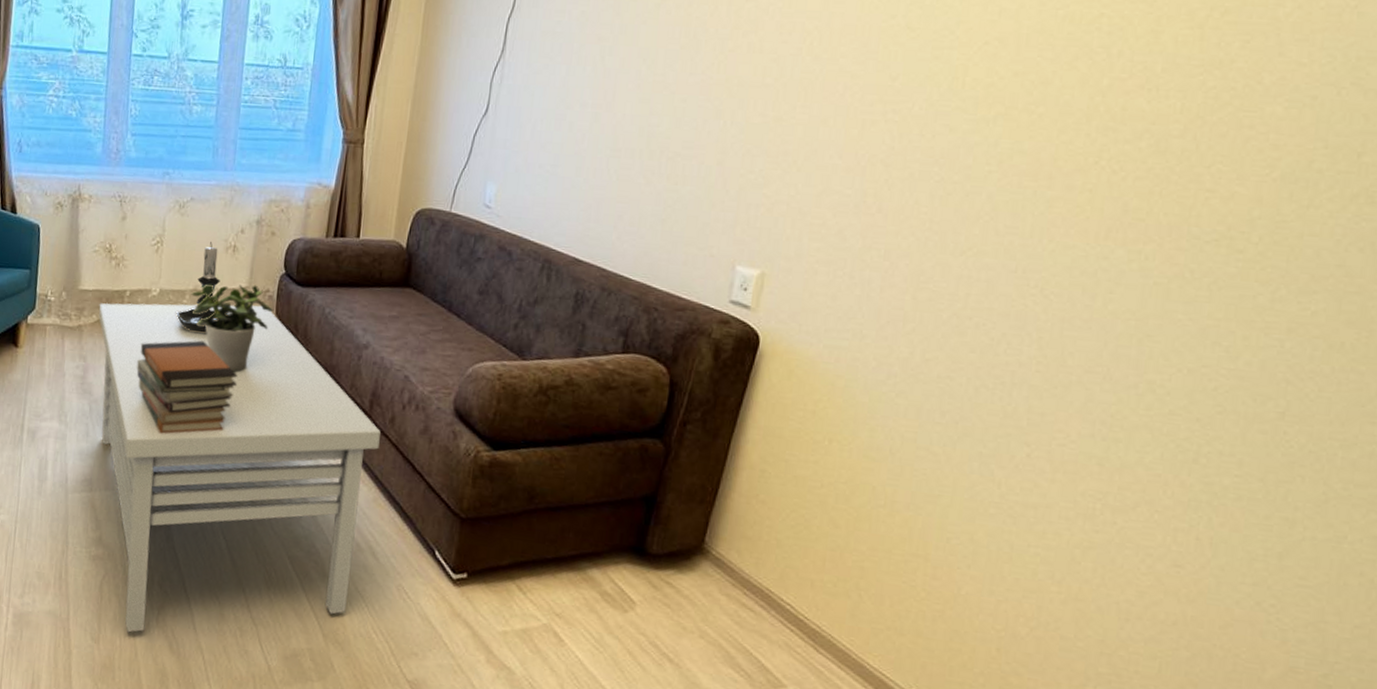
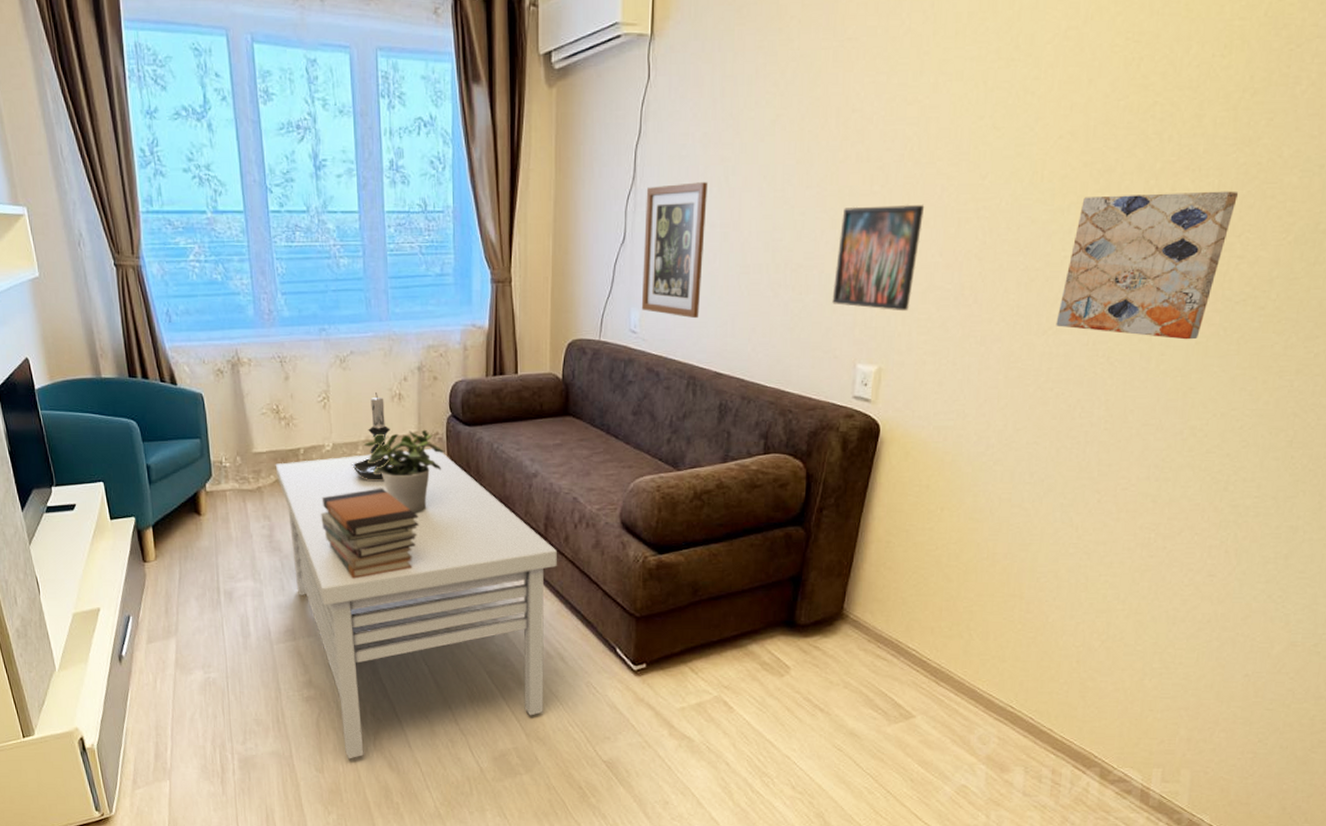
wall art: none [498,59,582,200] -> present [641,182,708,319]
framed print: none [711,97,824,214] -> present [832,204,925,312]
wall art: none [977,109,1206,279] -> present [1056,191,1238,340]

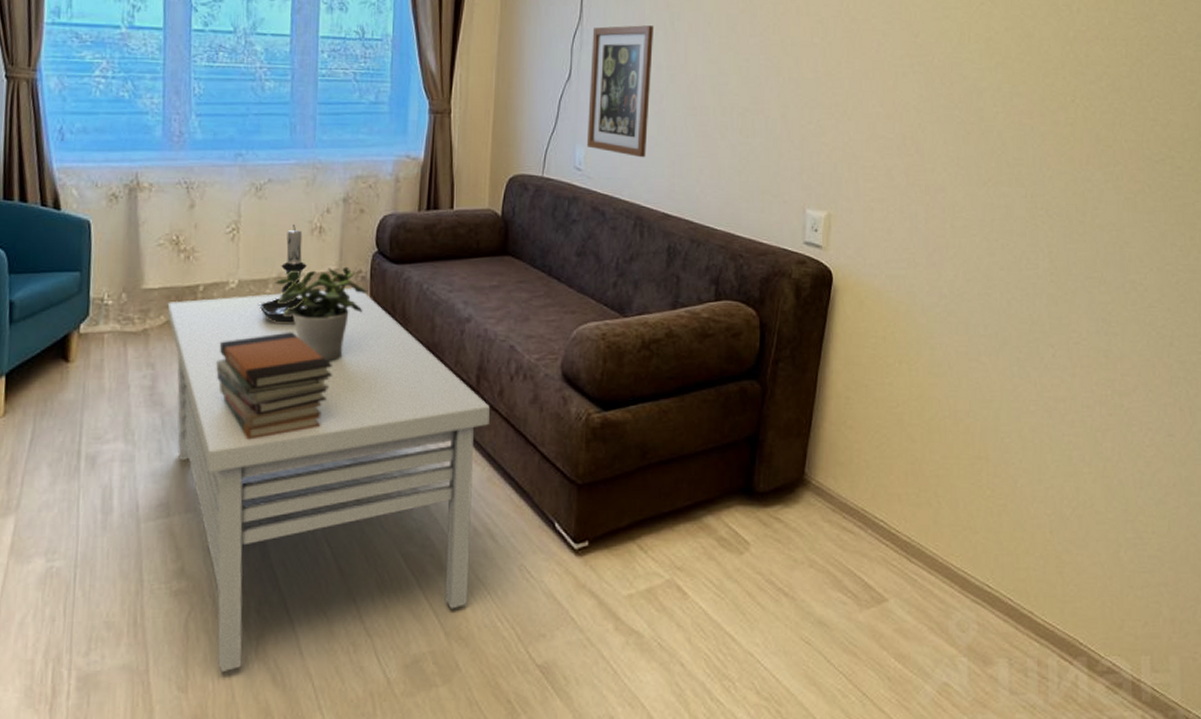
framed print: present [832,204,925,312] -> none [779,56,863,159]
wall art: present [1056,191,1238,340] -> none [995,58,1144,196]

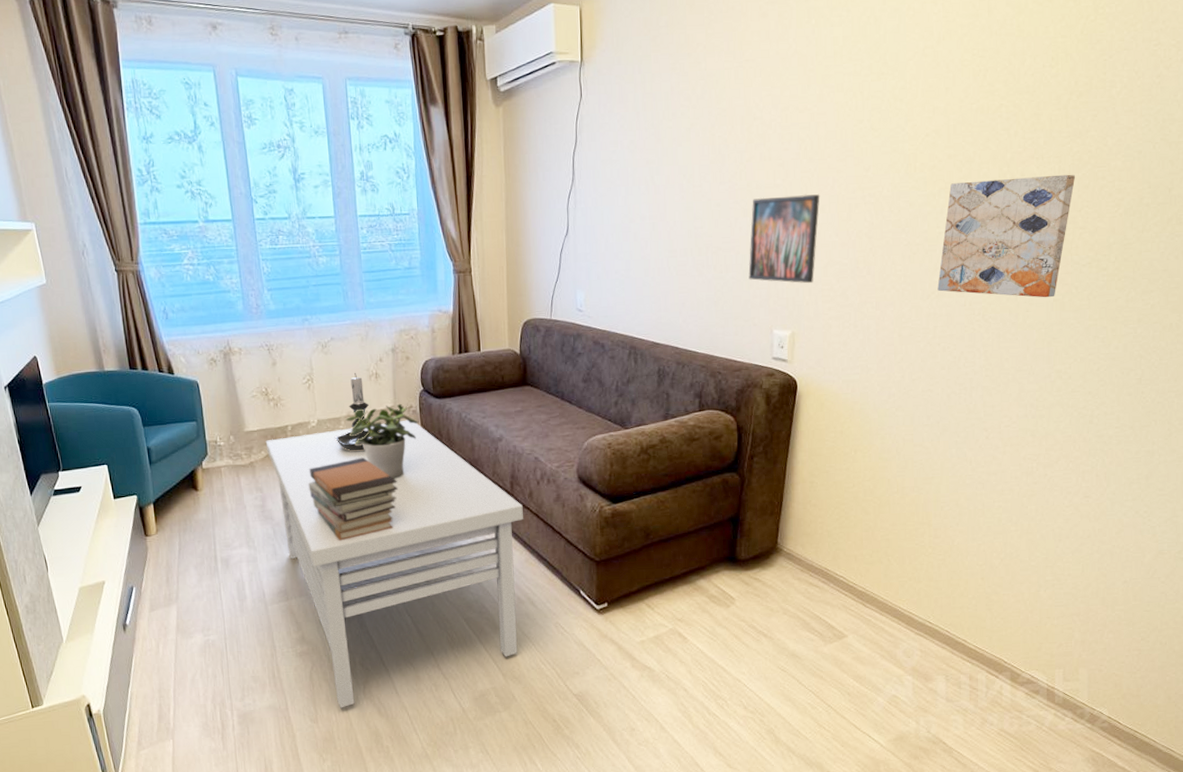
wall art: present [586,25,655,158] -> none [584,181,637,297]
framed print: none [779,56,863,159] -> present [748,194,820,284]
wall art: none [995,58,1144,196] -> present [937,174,1075,298]

